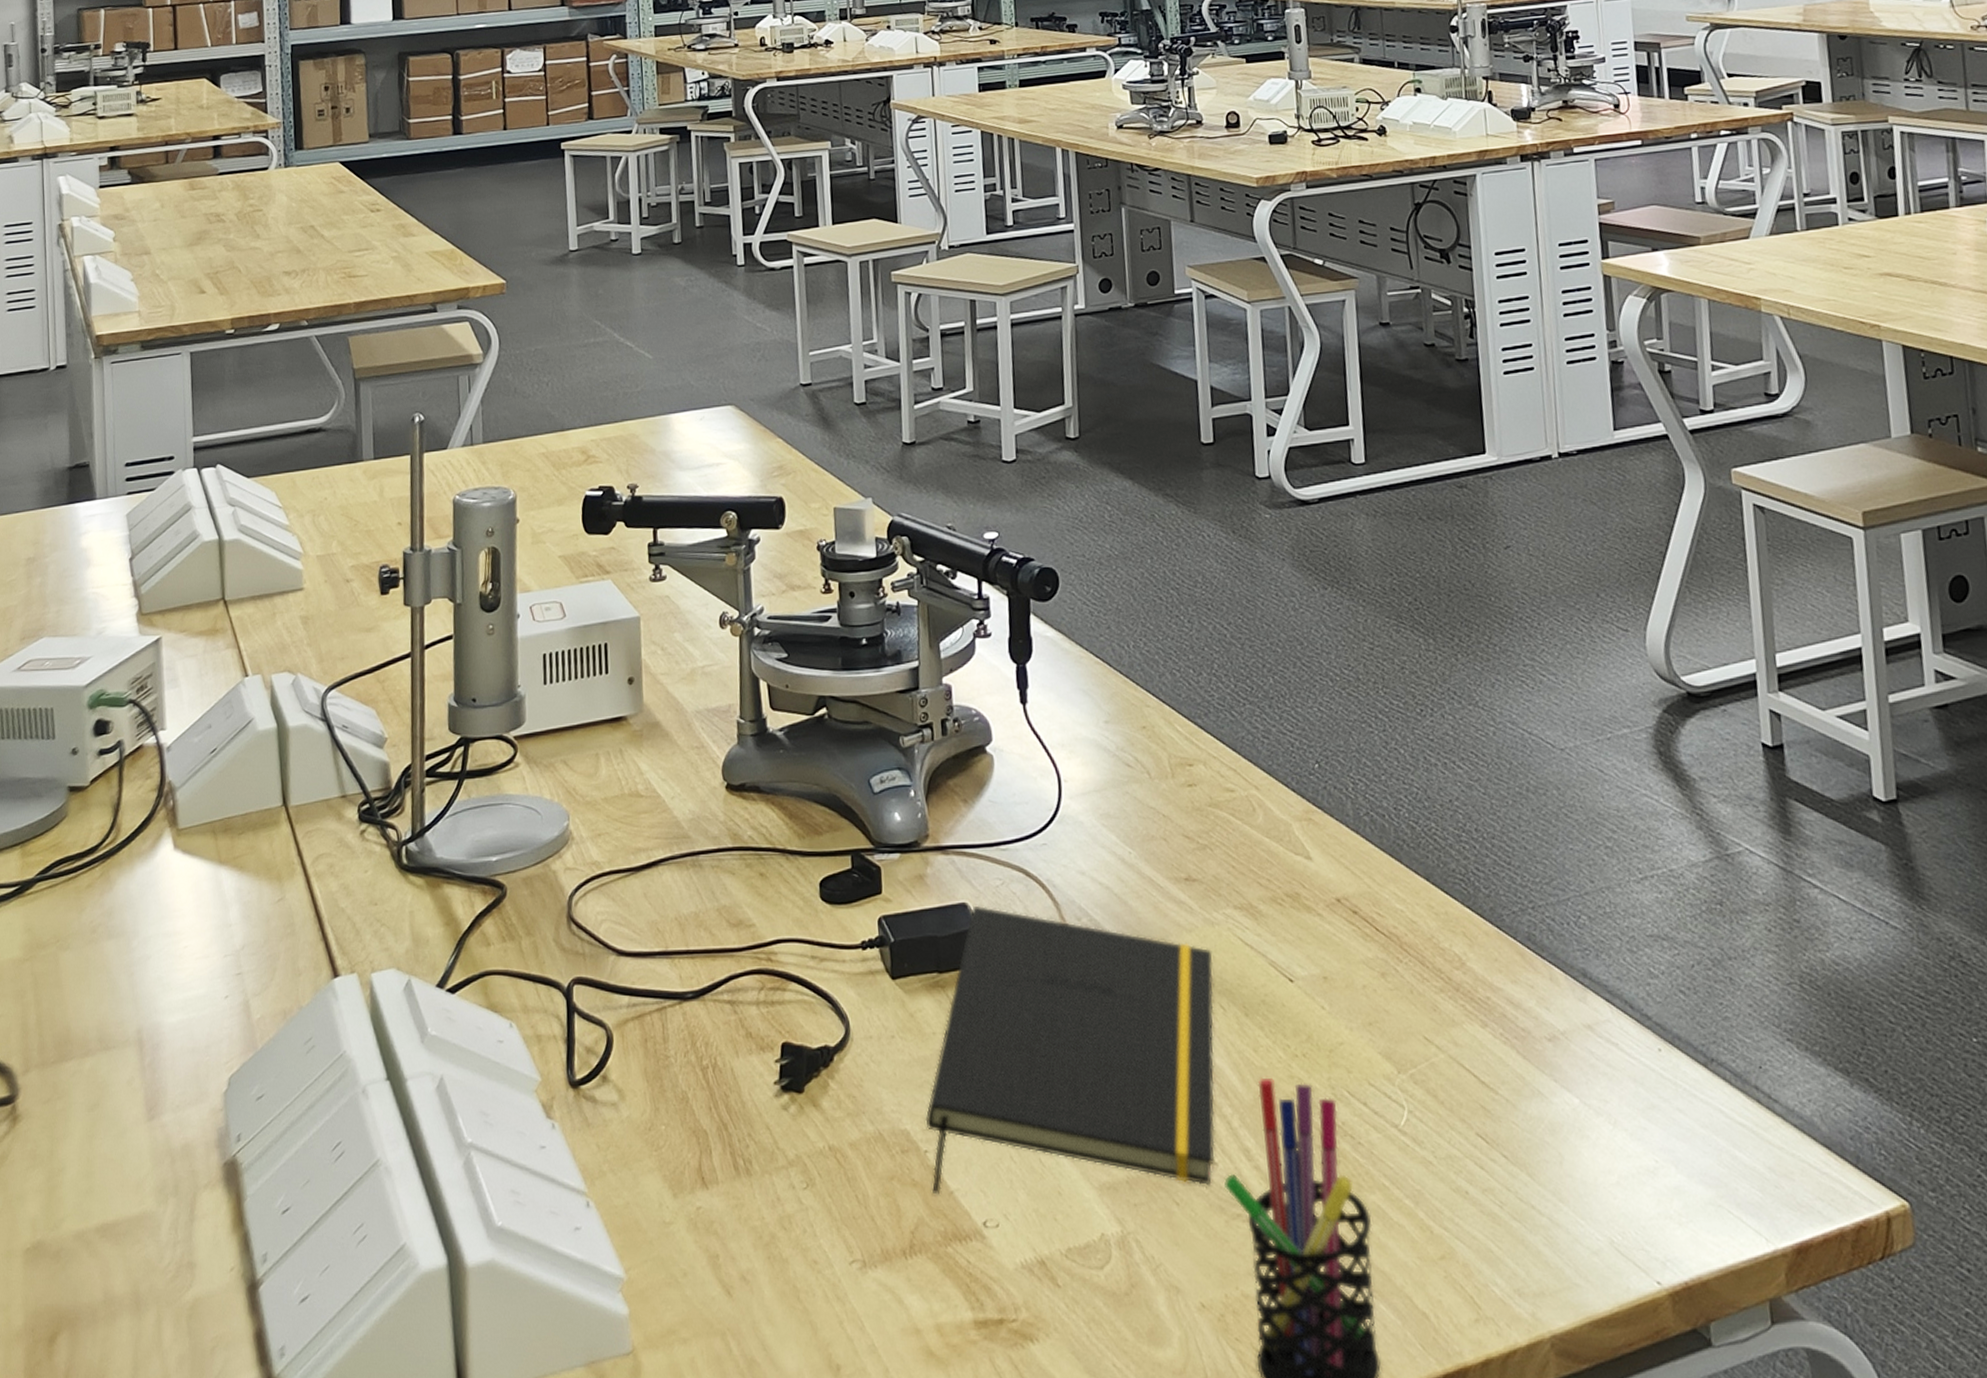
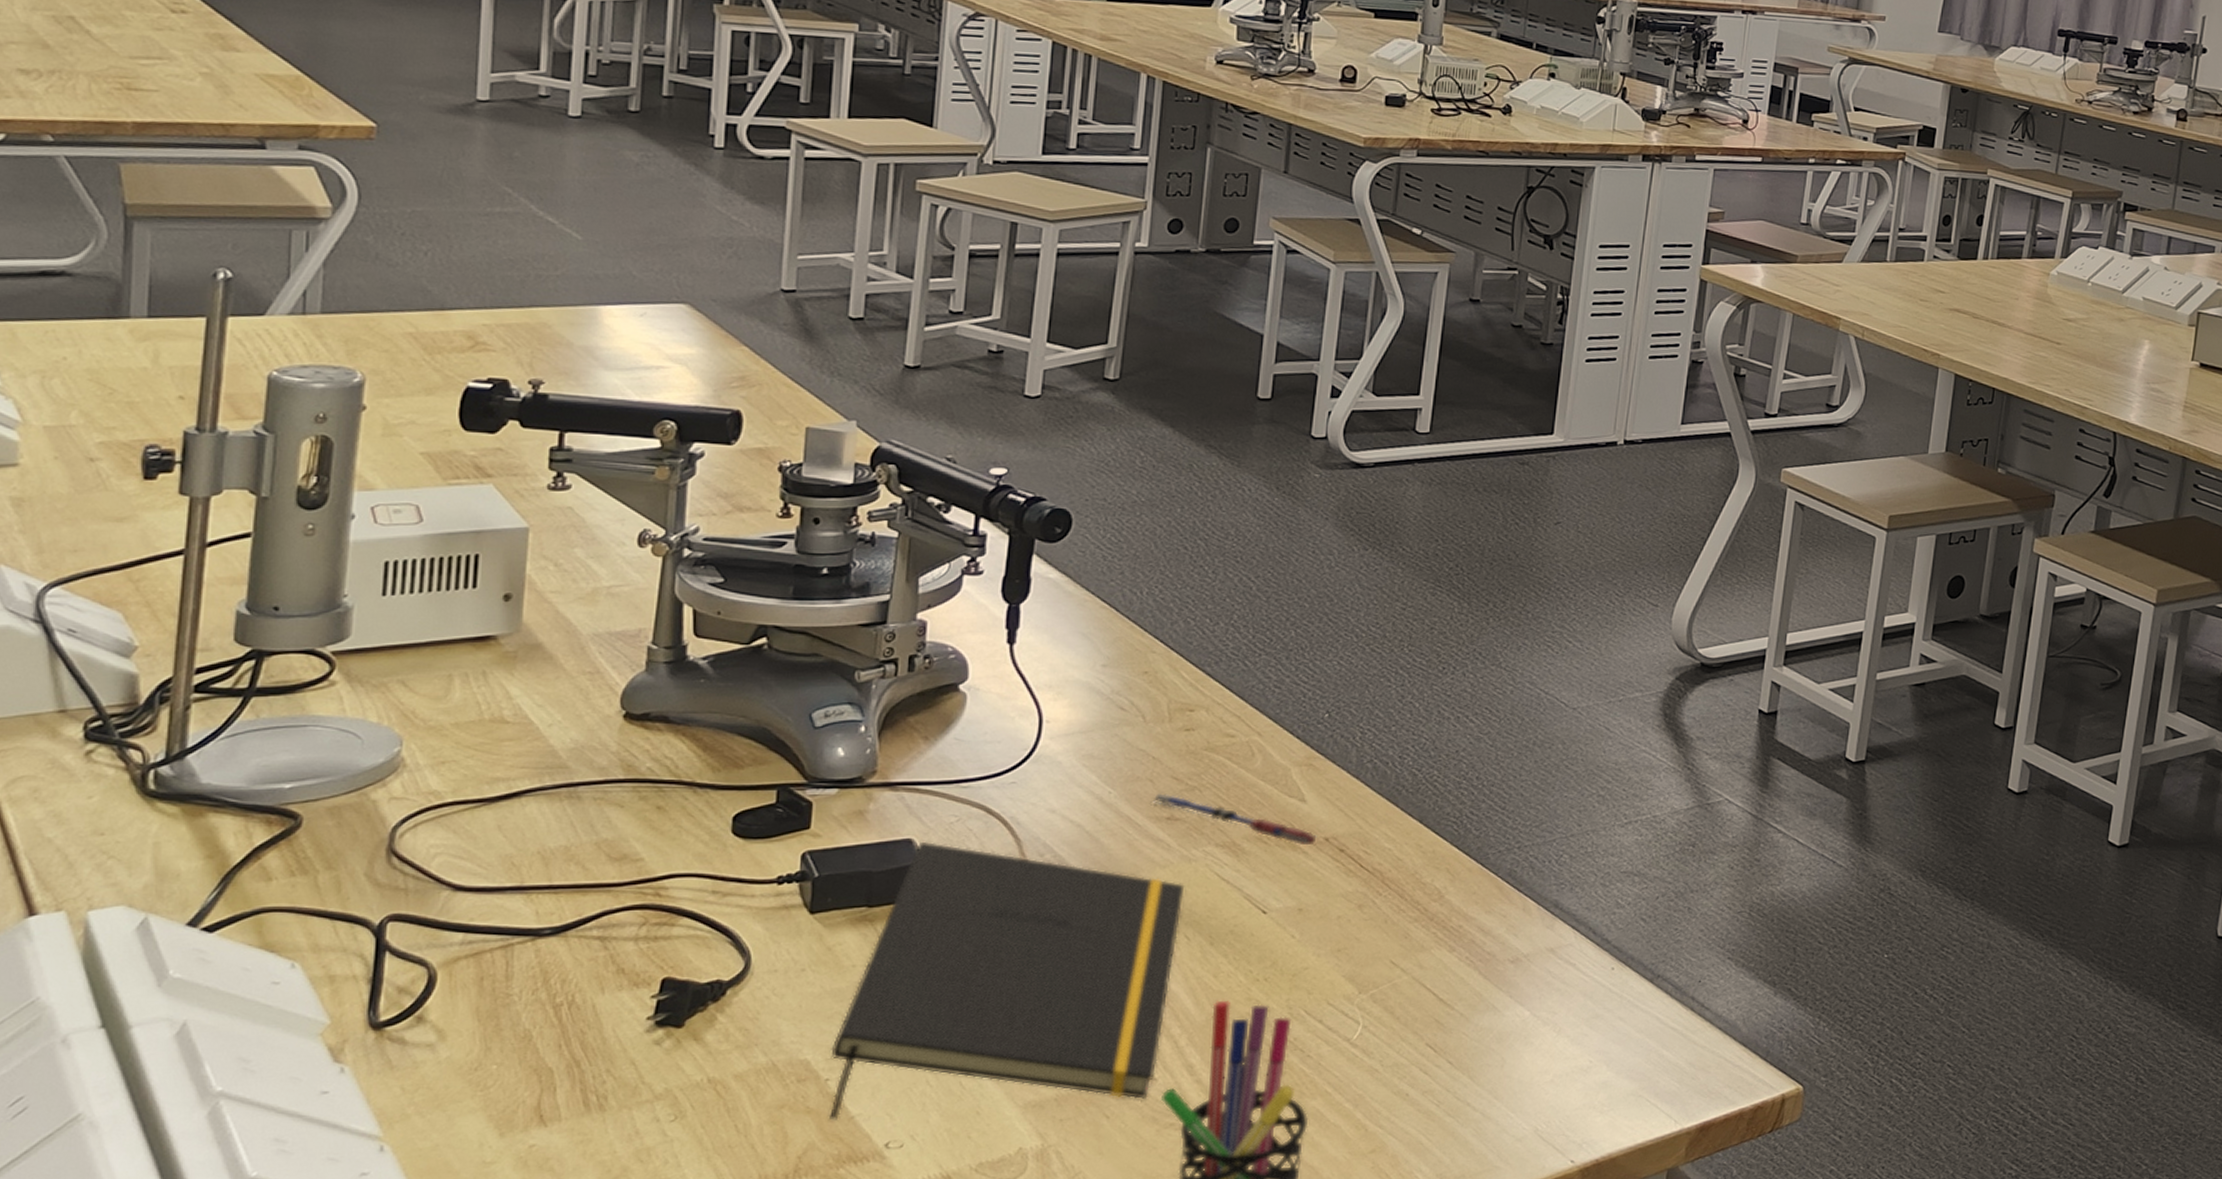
pen: none [1170,851,1329,908] -> present [1153,792,1317,846]

